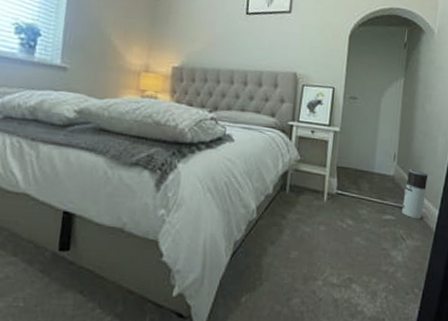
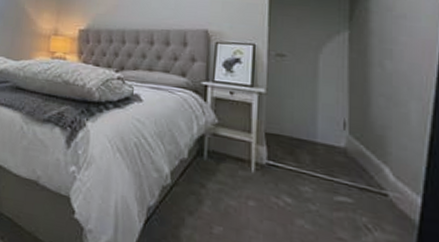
air purifier: present [402,168,429,220] -> none [363,140,400,207]

